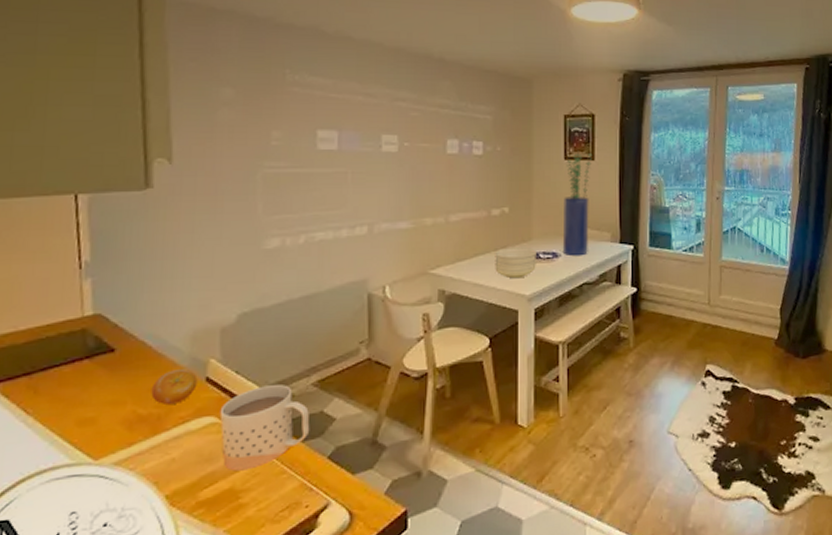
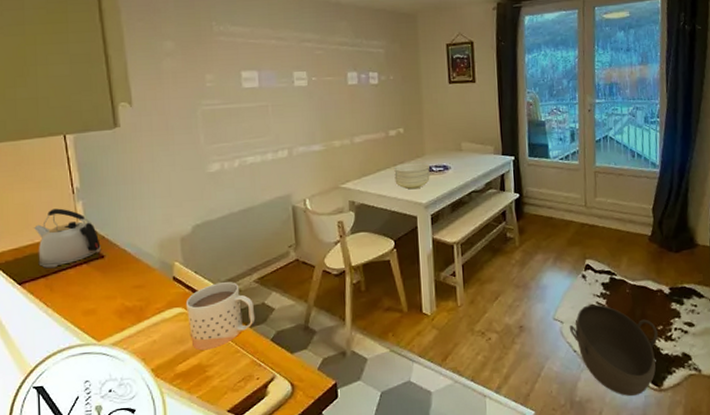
kettle: none [18,287,111,365] -> present [33,208,101,269]
fruit: present [151,369,198,404] -> none [133,271,167,298]
vase: present [562,148,593,257] -> none [450,72,474,168]
basket: none [684,415,781,521] -> present [569,304,658,396]

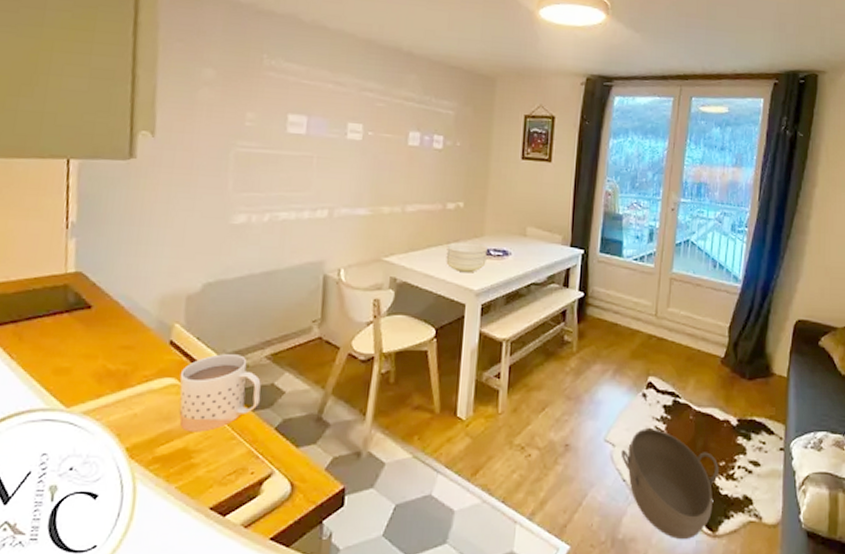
kettle: present [33,208,101,269] -> none [9,243,90,314]

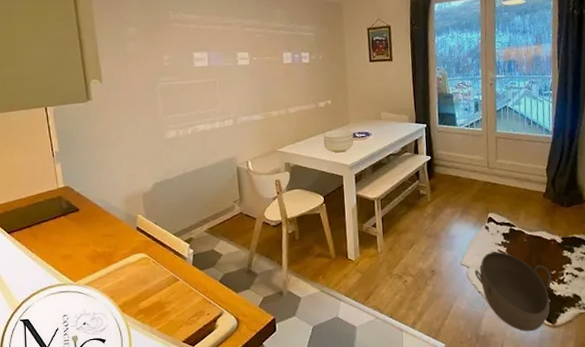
mug: present [179,353,261,432] -> none [147,231,206,290]

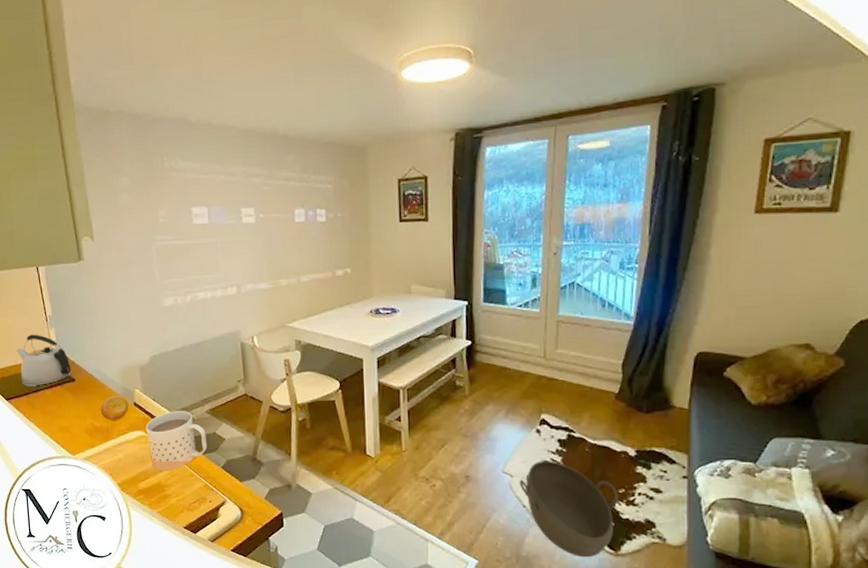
kettle: none [20,169,76,220] -> present [15,334,72,388]
fruit: none [103,222,132,245] -> present [100,396,129,420]
mug: none [147,231,206,290] -> present [145,410,208,471]
bowl: present [323,129,354,153] -> none [340,304,377,332]

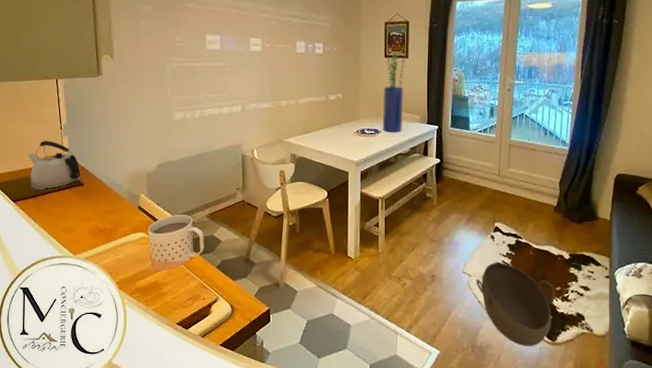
fruit: present [100,396,129,420] -> none [106,200,133,222]
vase: none [400,209,427,312] -> present [382,48,407,133]

